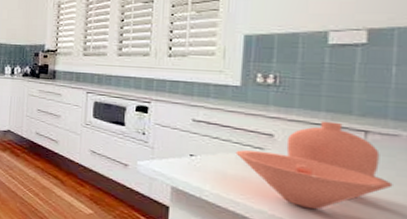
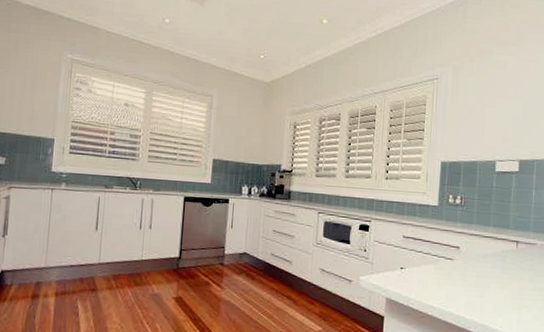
decorative bowl: present [235,121,393,210] -> none [434,234,532,308]

